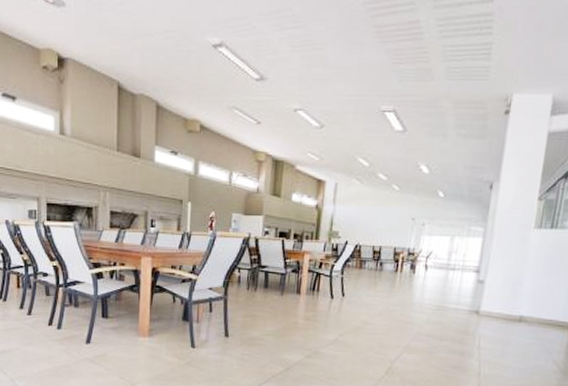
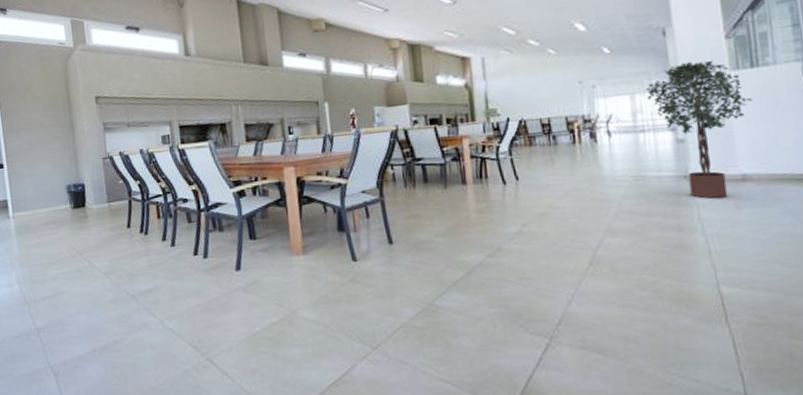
potted tree: none [463,215,544,334] -> present [645,60,752,199]

